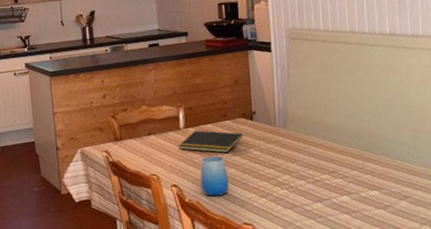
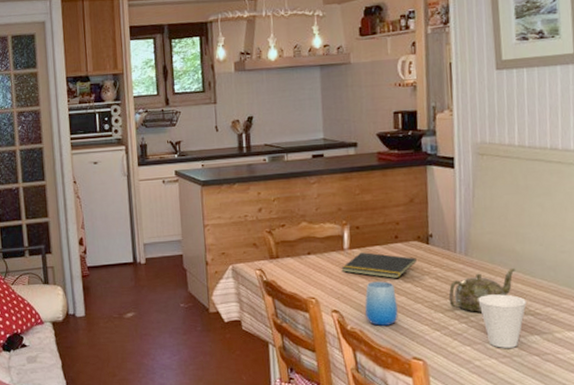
teapot: none [271,138,326,179] -> present [448,269,515,312]
cup: none [296,161,336,209] -> present [478,294,527,348]

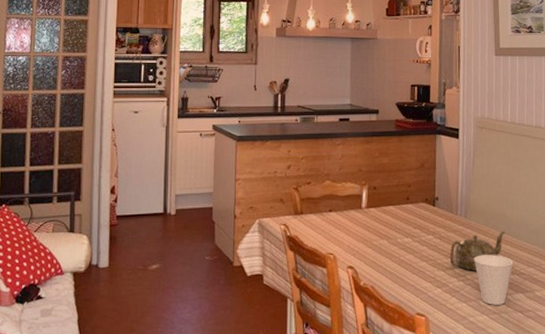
notepad: present [341,252,417,279] -> none [358,211,424,238]
cup: present [365,281,398,326] -> none [377,239,406,282]

